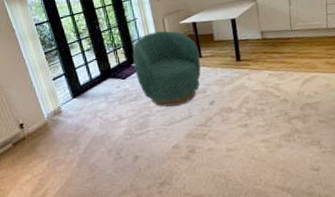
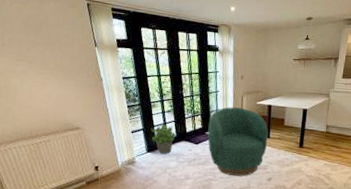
potted plant: none [72,65,101,97] -> present [151,124,176,154]

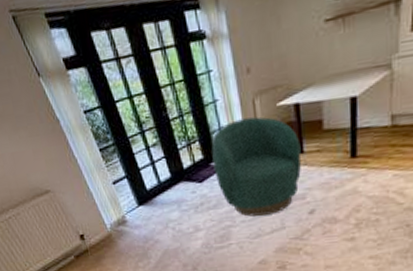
potted plant: present [151,124,176,154] -> none [136,164,171,204]

